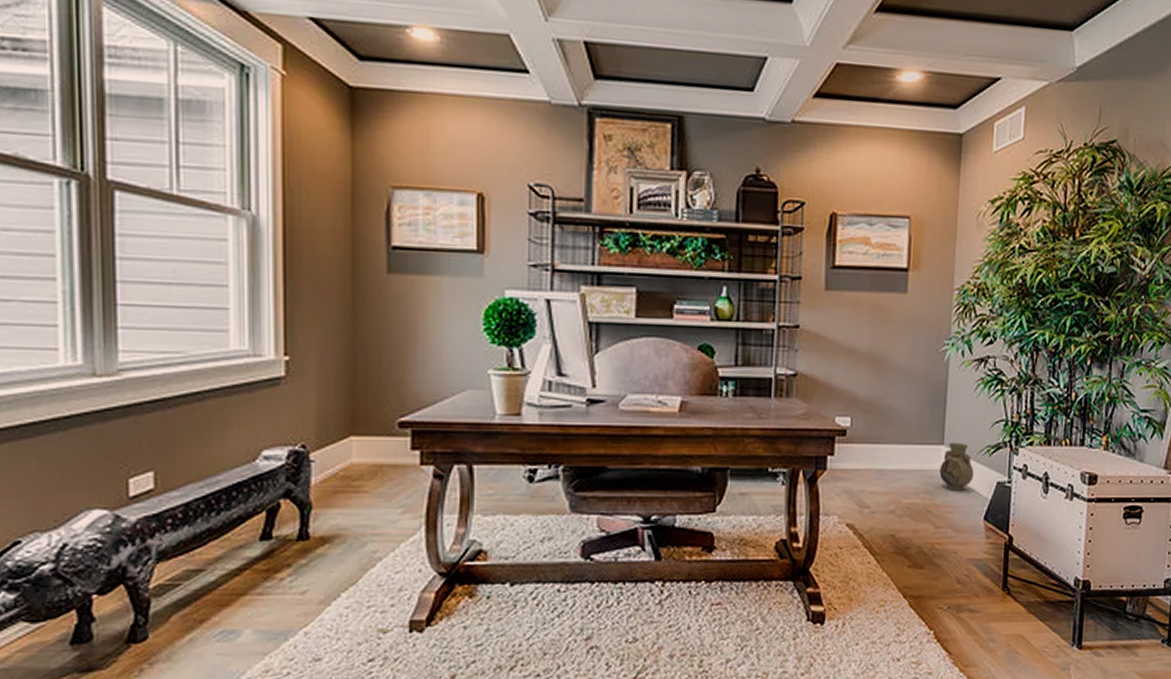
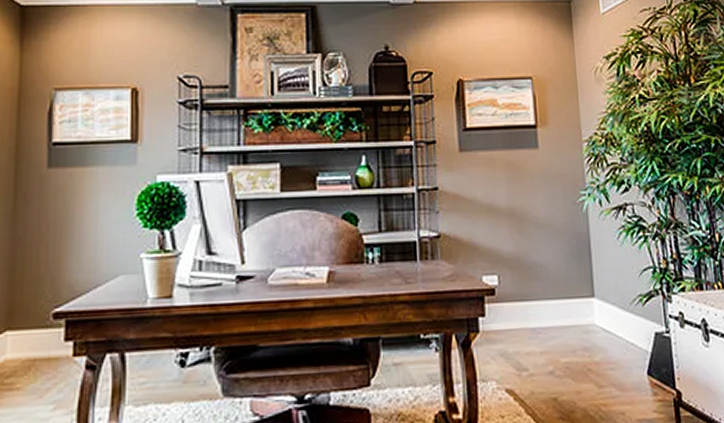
vase: present [939,442,974,490] -> none [594,293,630,345]

